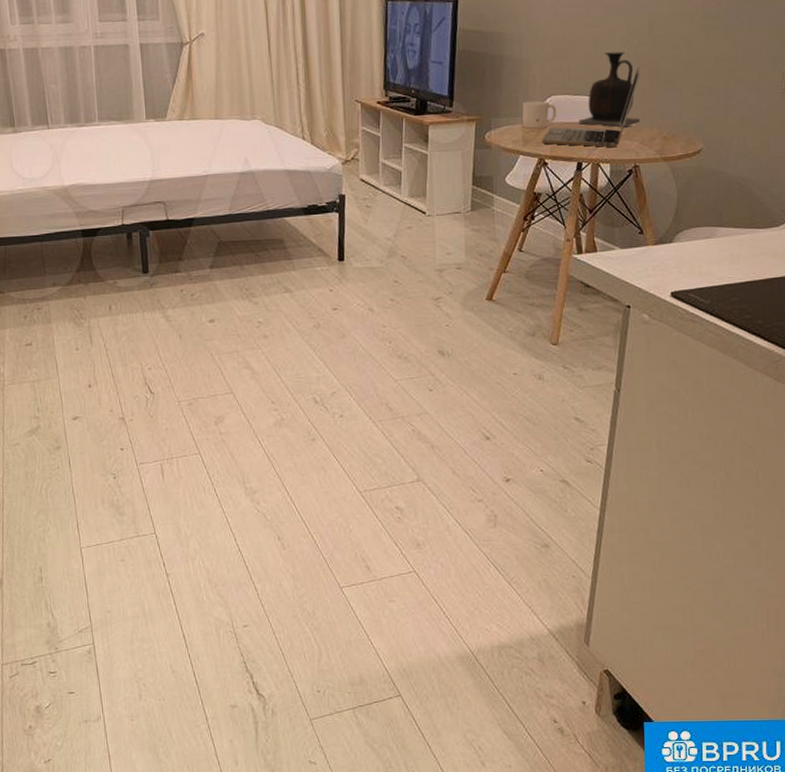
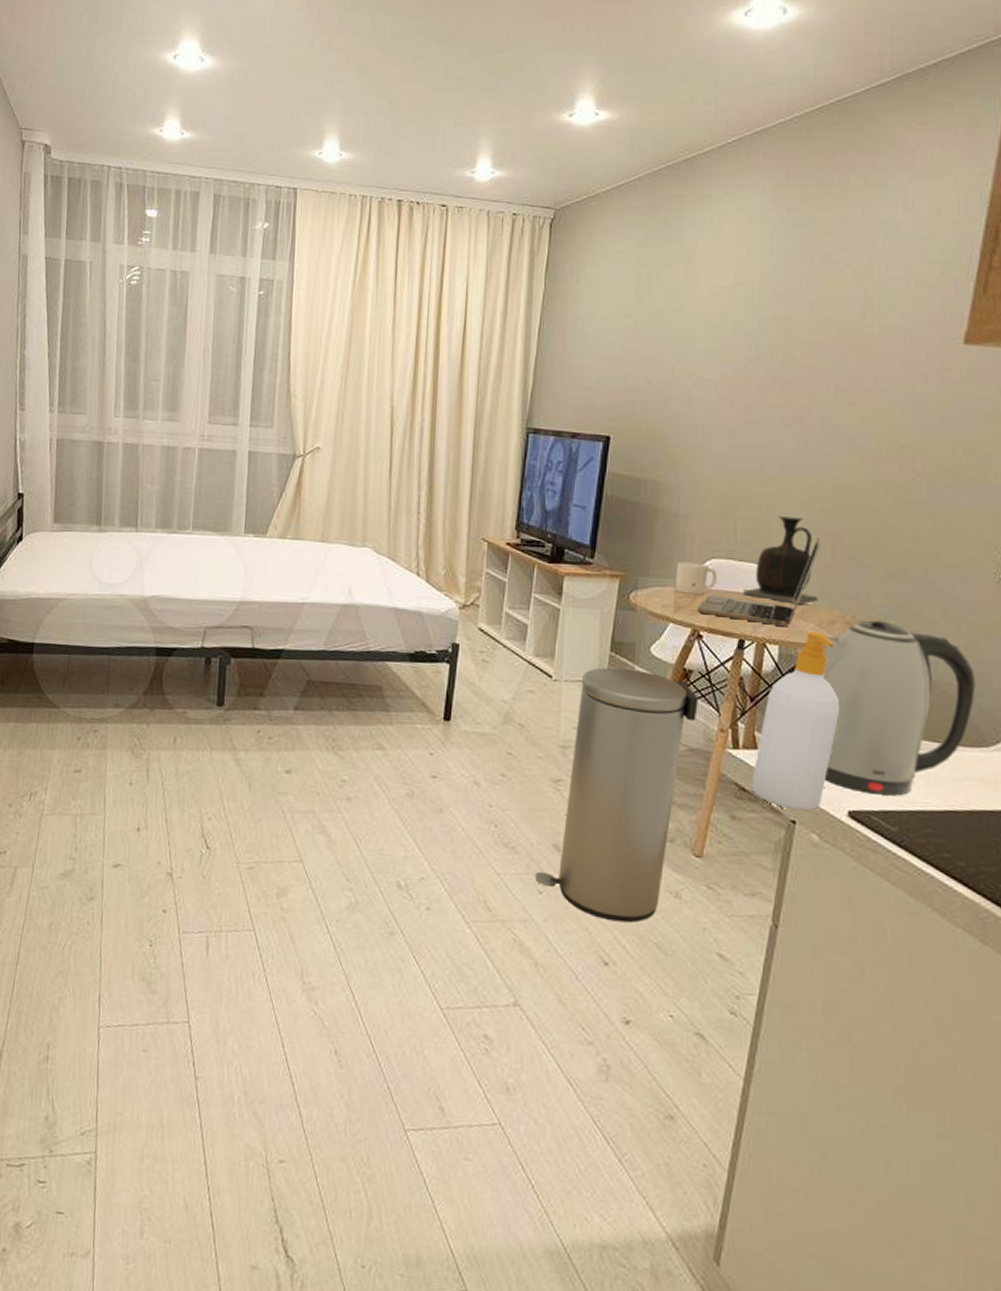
pedal bin: none [425,198,548,404] -> present [535,667,698,923]
soap bottle: none [593,148,662,297] -> present [750,630,840,811]
kettle: none [646,133,768,276] -> present [822,620,976,796]

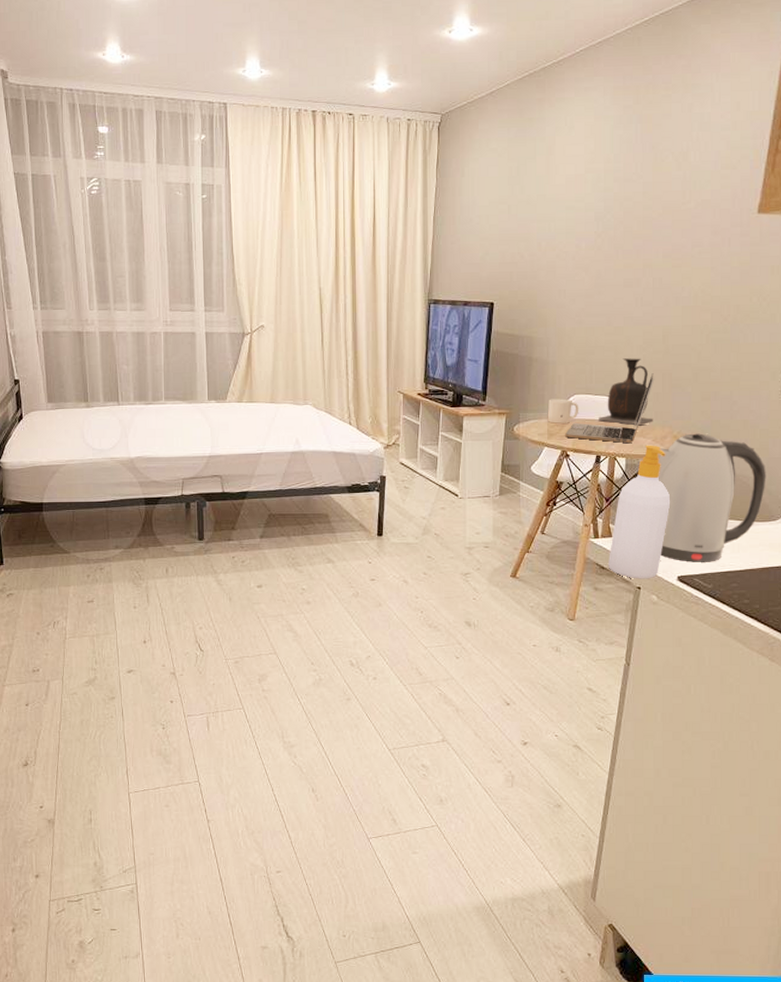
pedal bin: present [535,667,698,923] -> none [453,484,568,673]

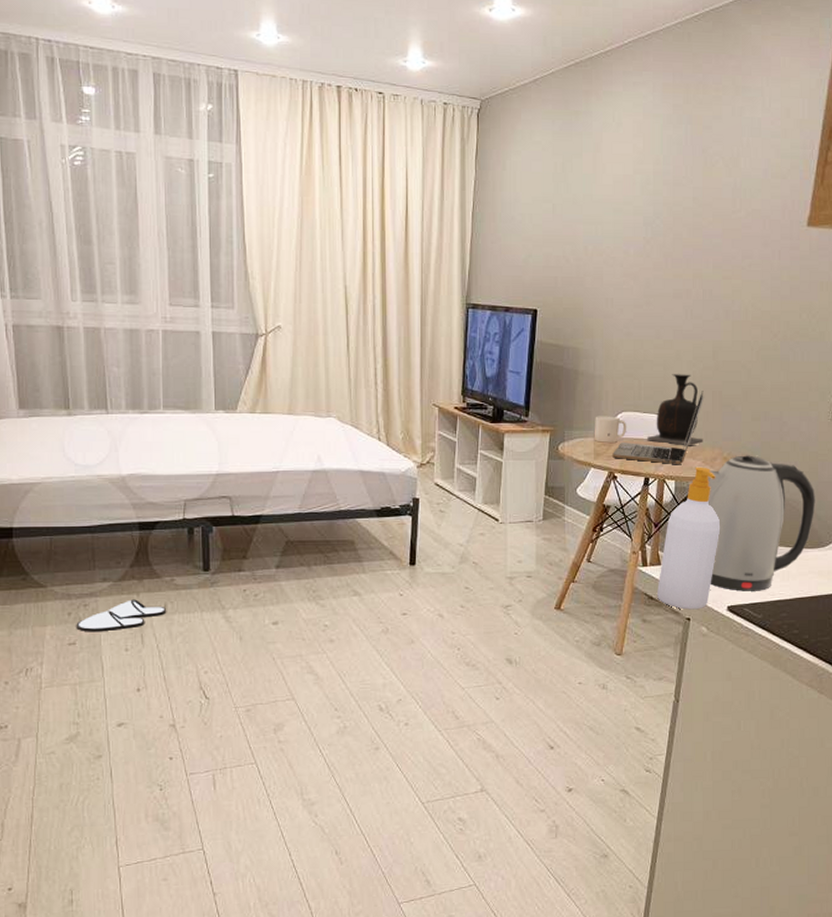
slippers: none [94,564,167,592] -> present [76,599,166,632]

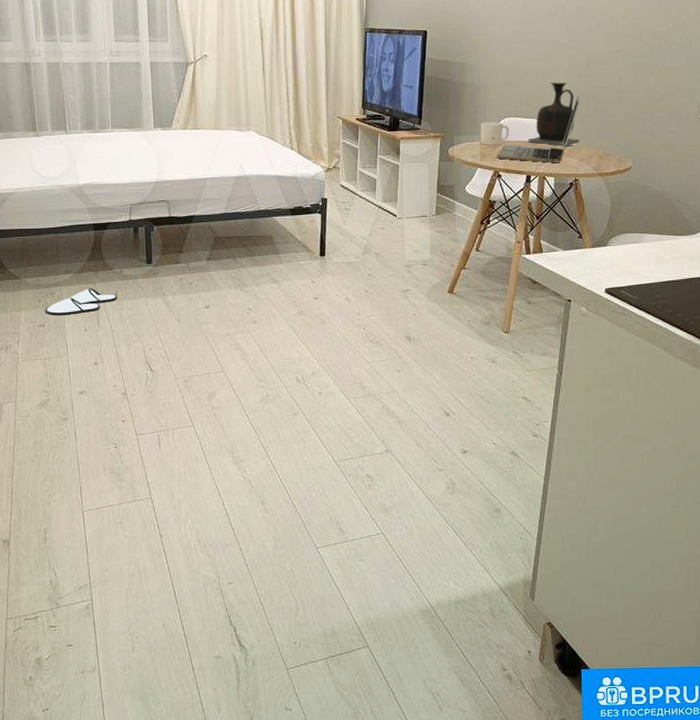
soap bottle: present [656,466,721,610] -> none [539,164,598,292]
kettle: present [707,455,816,591] -> none [584,153,686,275]

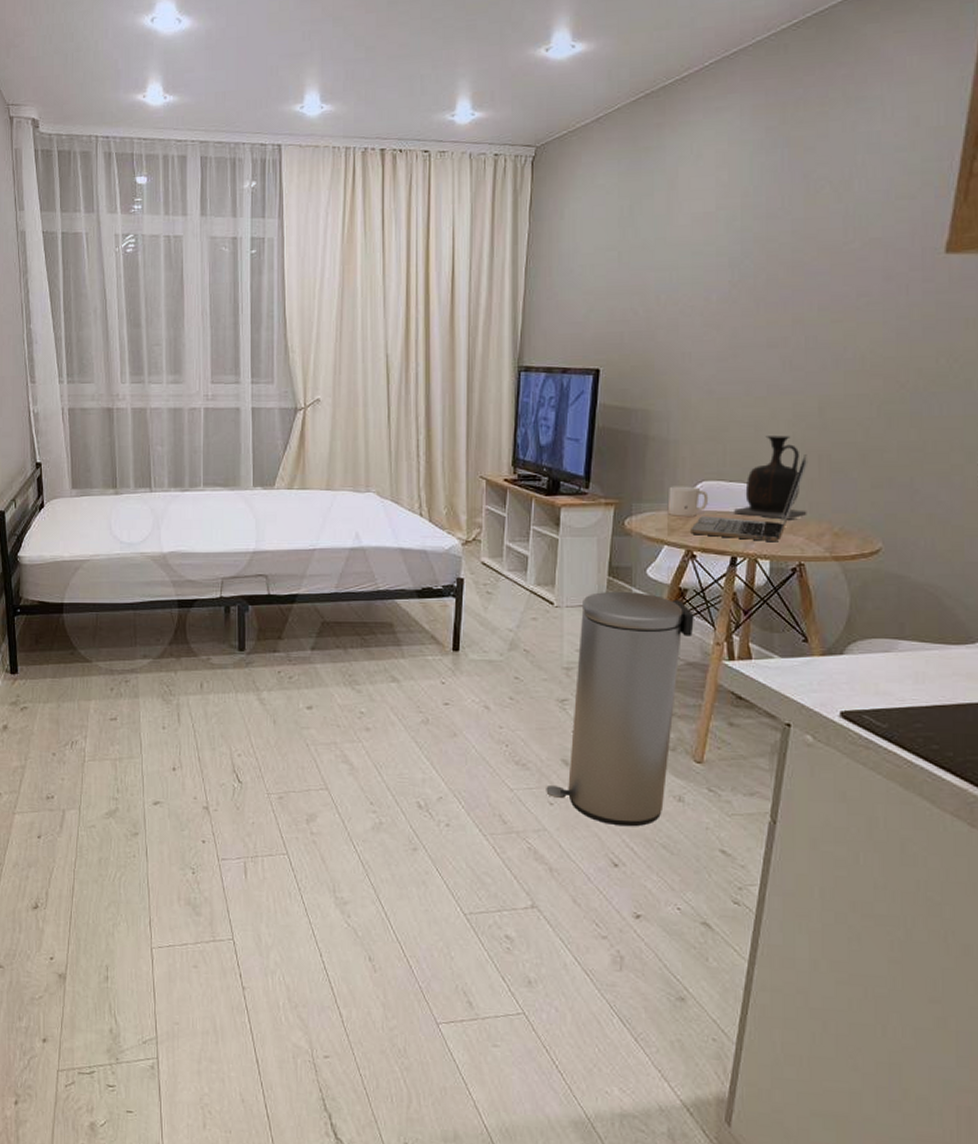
slippers: present [45,288,117,316] -> none [118,677,202,709]
pedal bin: none [394,204,501,385] -> present [546,591,694,827]

